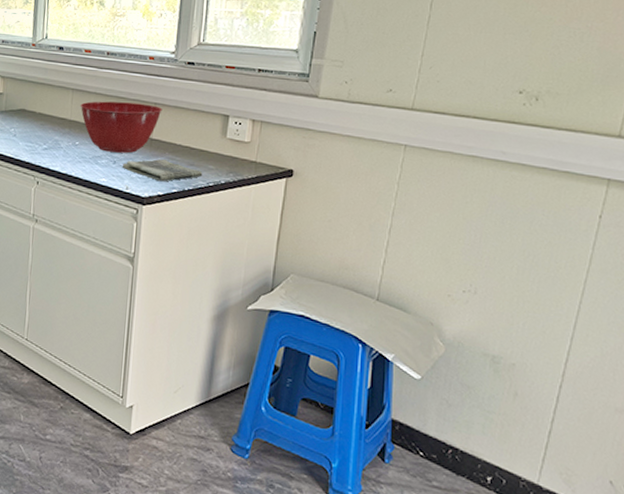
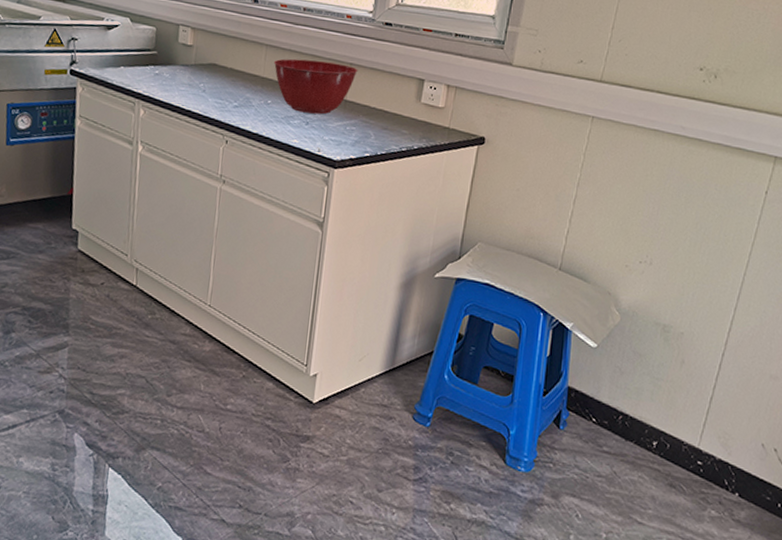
dish towel: present [122,159,203,182] -> none [314,122,396,145]

